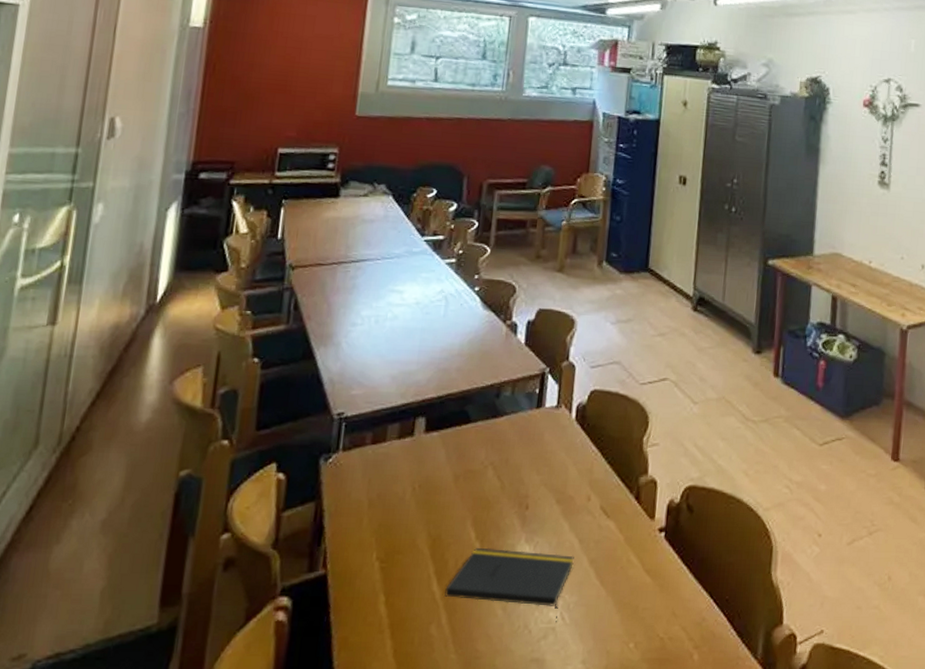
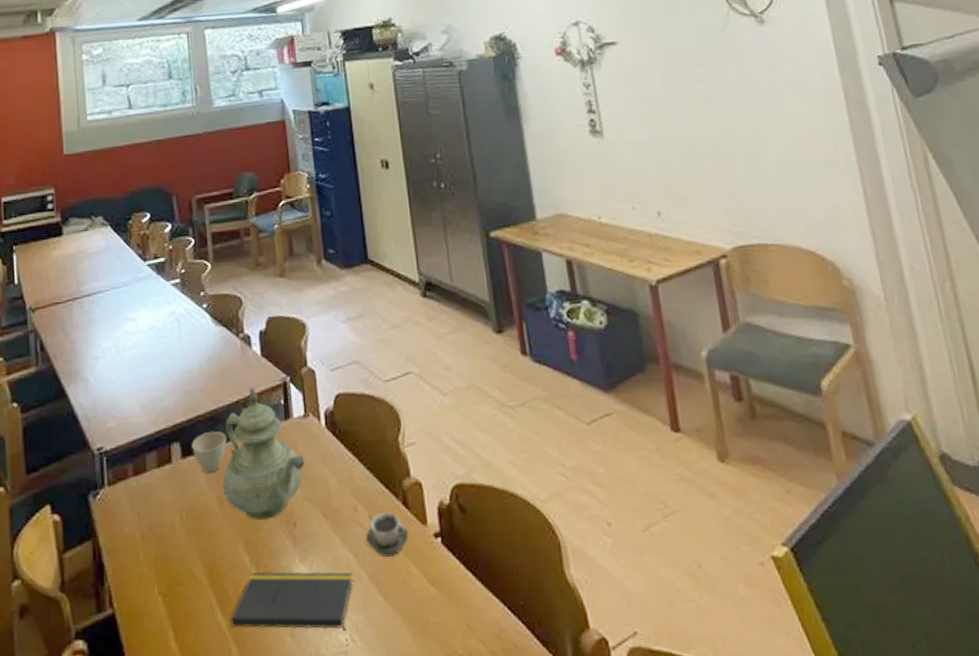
cup: none [437,410,475,450] -> present [191,431,227,473]
teapot: none [461,373,549,501] -> present [222,387,305,521]
cup: none [593,505,635,545] -> present [365,512,409,557]

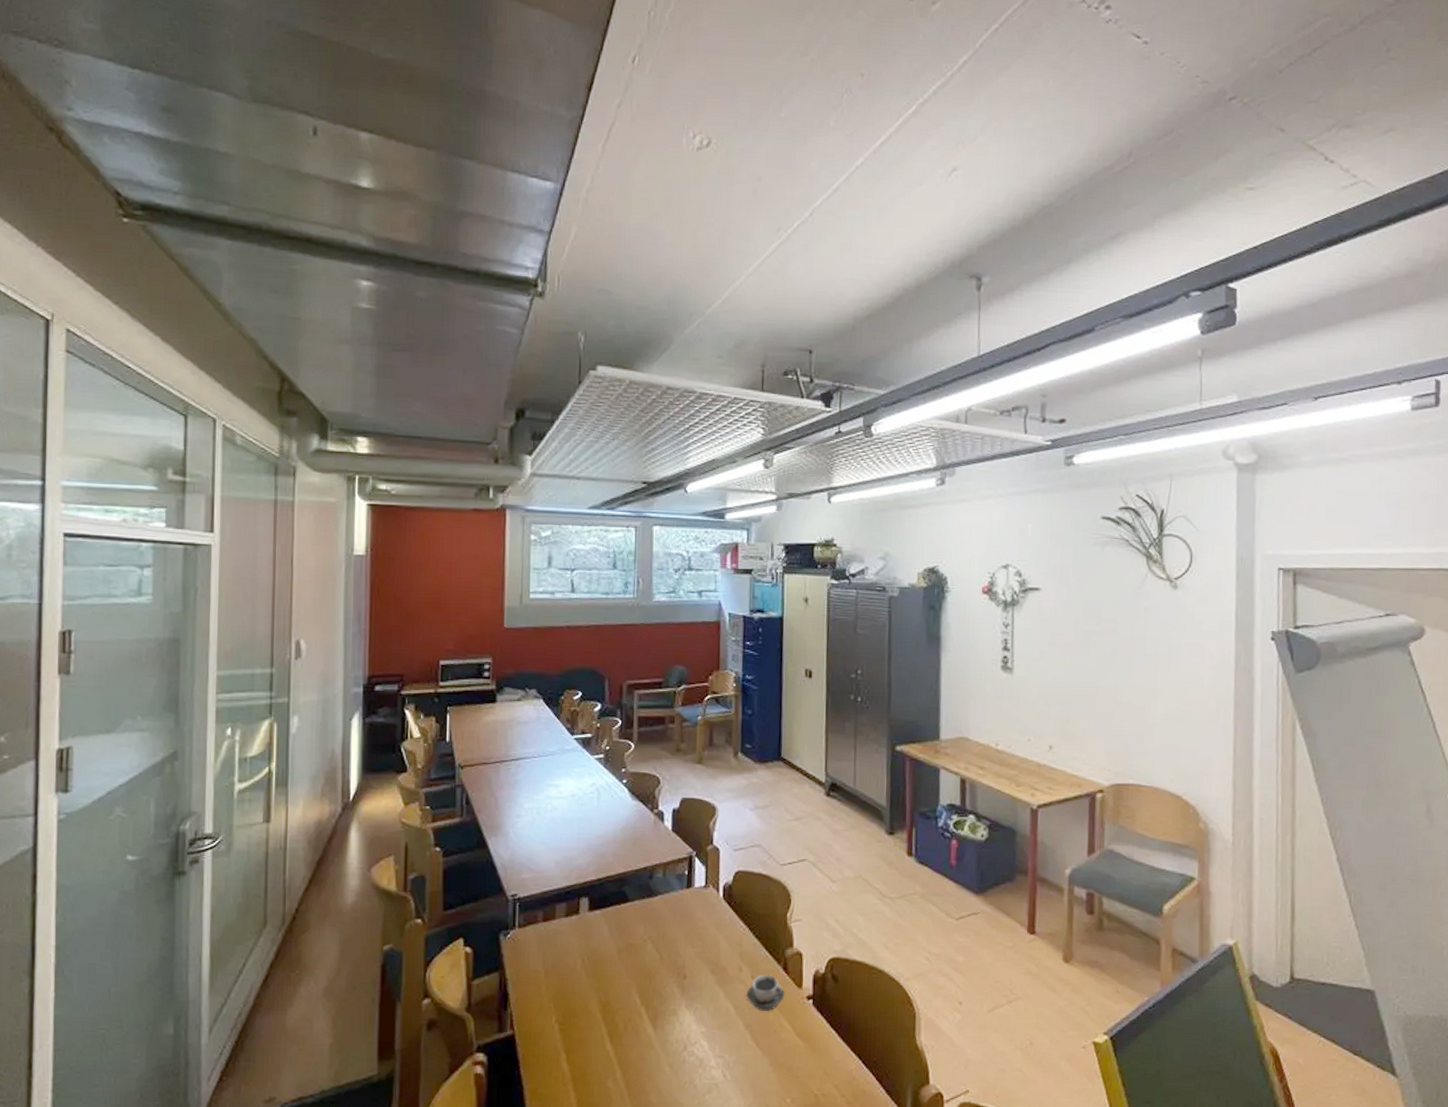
cup: present [191,431,227,473] -> none [599,891,632,926]
teapot: present [222,387,305,521] -> none [623,857,701,971]
notepad: present [230,571,353,645] -> none [617,1012,731,1079]

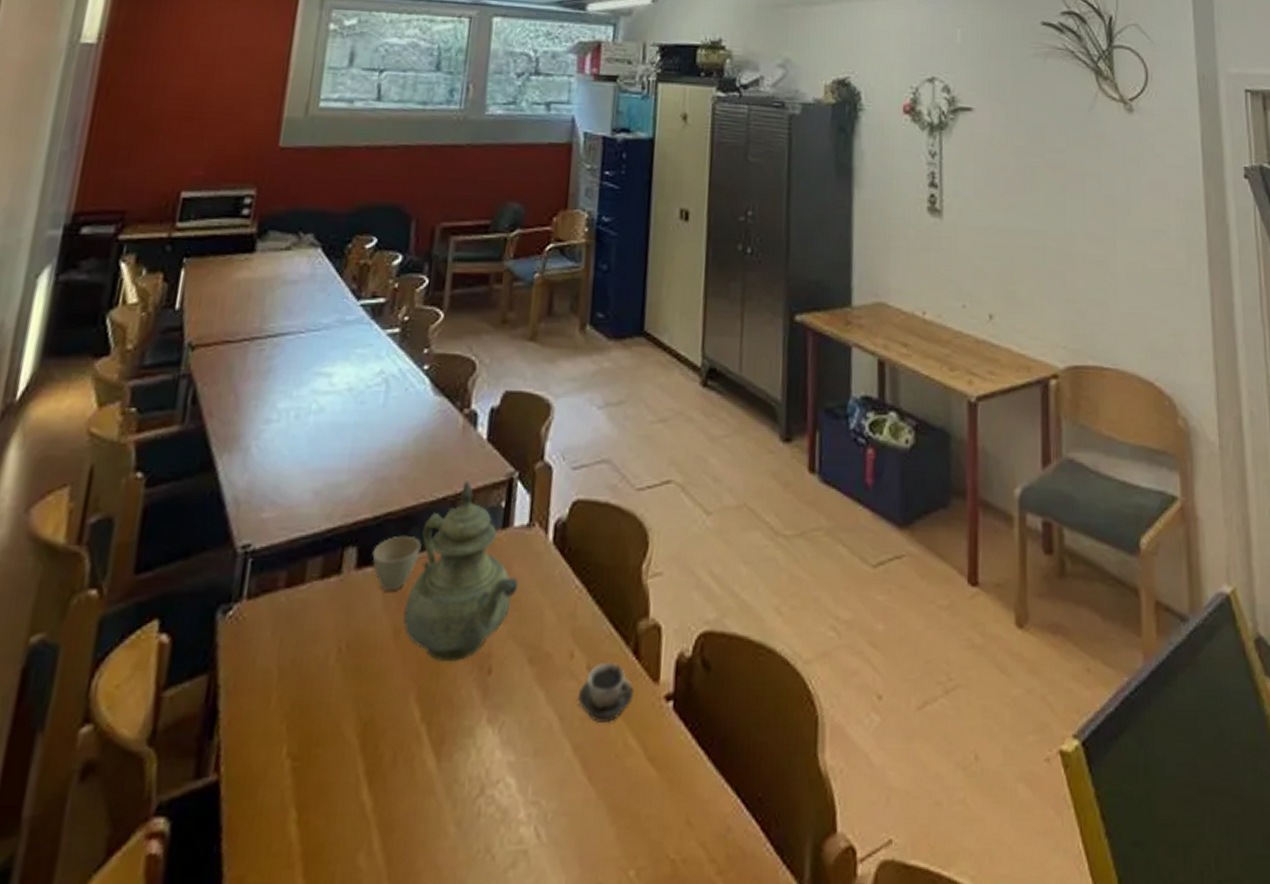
cup: none [599,891,632,926] -> present [371,535,421,592]
teapot: none [623,857,701,971] -> present [403,480,519,663]

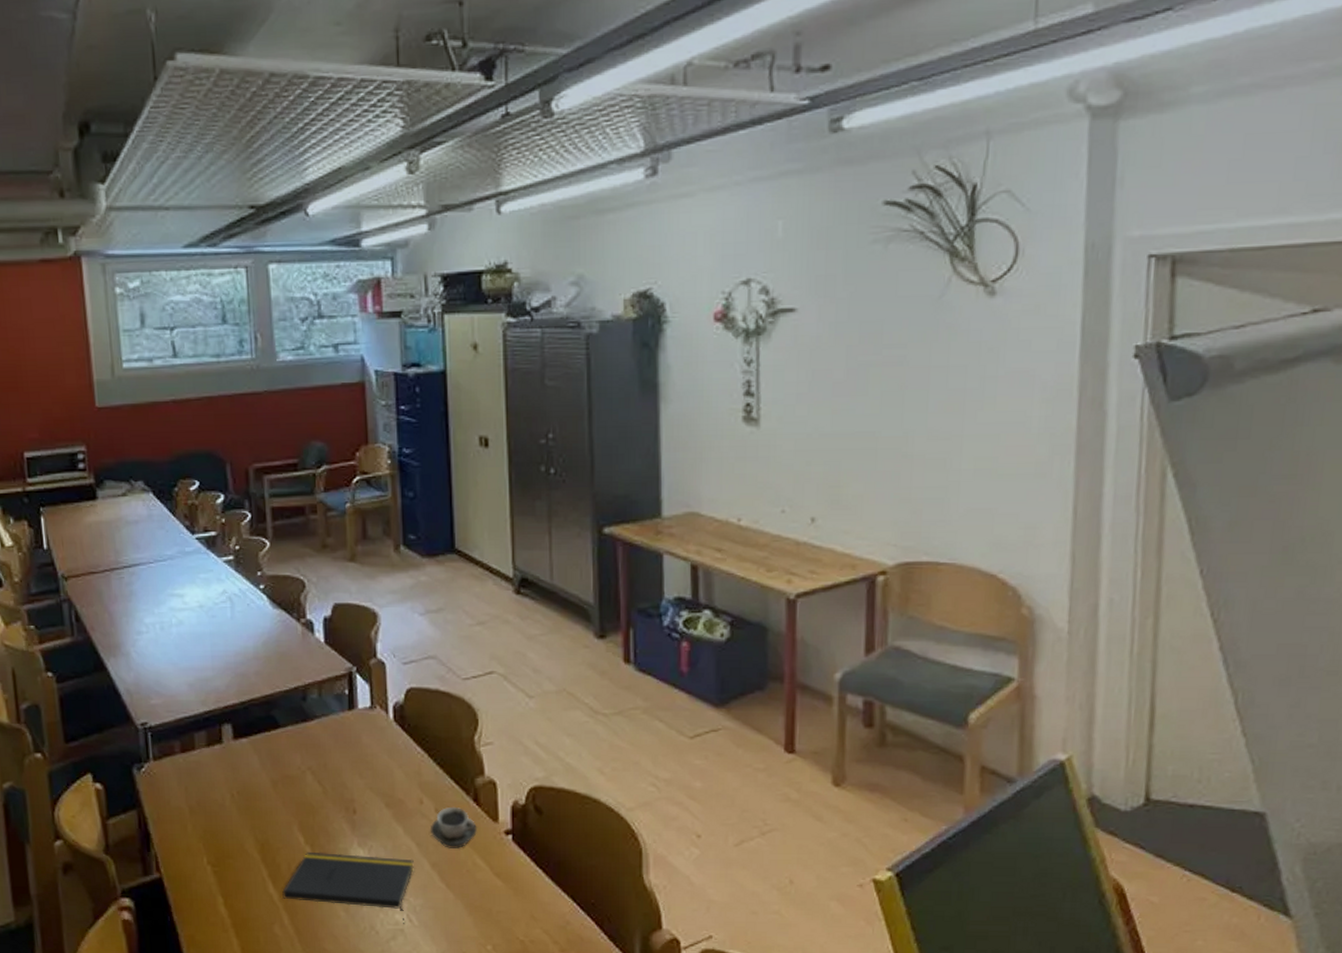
cup: present [371,535,421,592] -> none [244,715,283,756]
notepad: none [378,732,553,841] -> present [282,851,414,924]
teapot: present [403,480,519,663] -> none [277,674,369,805]

